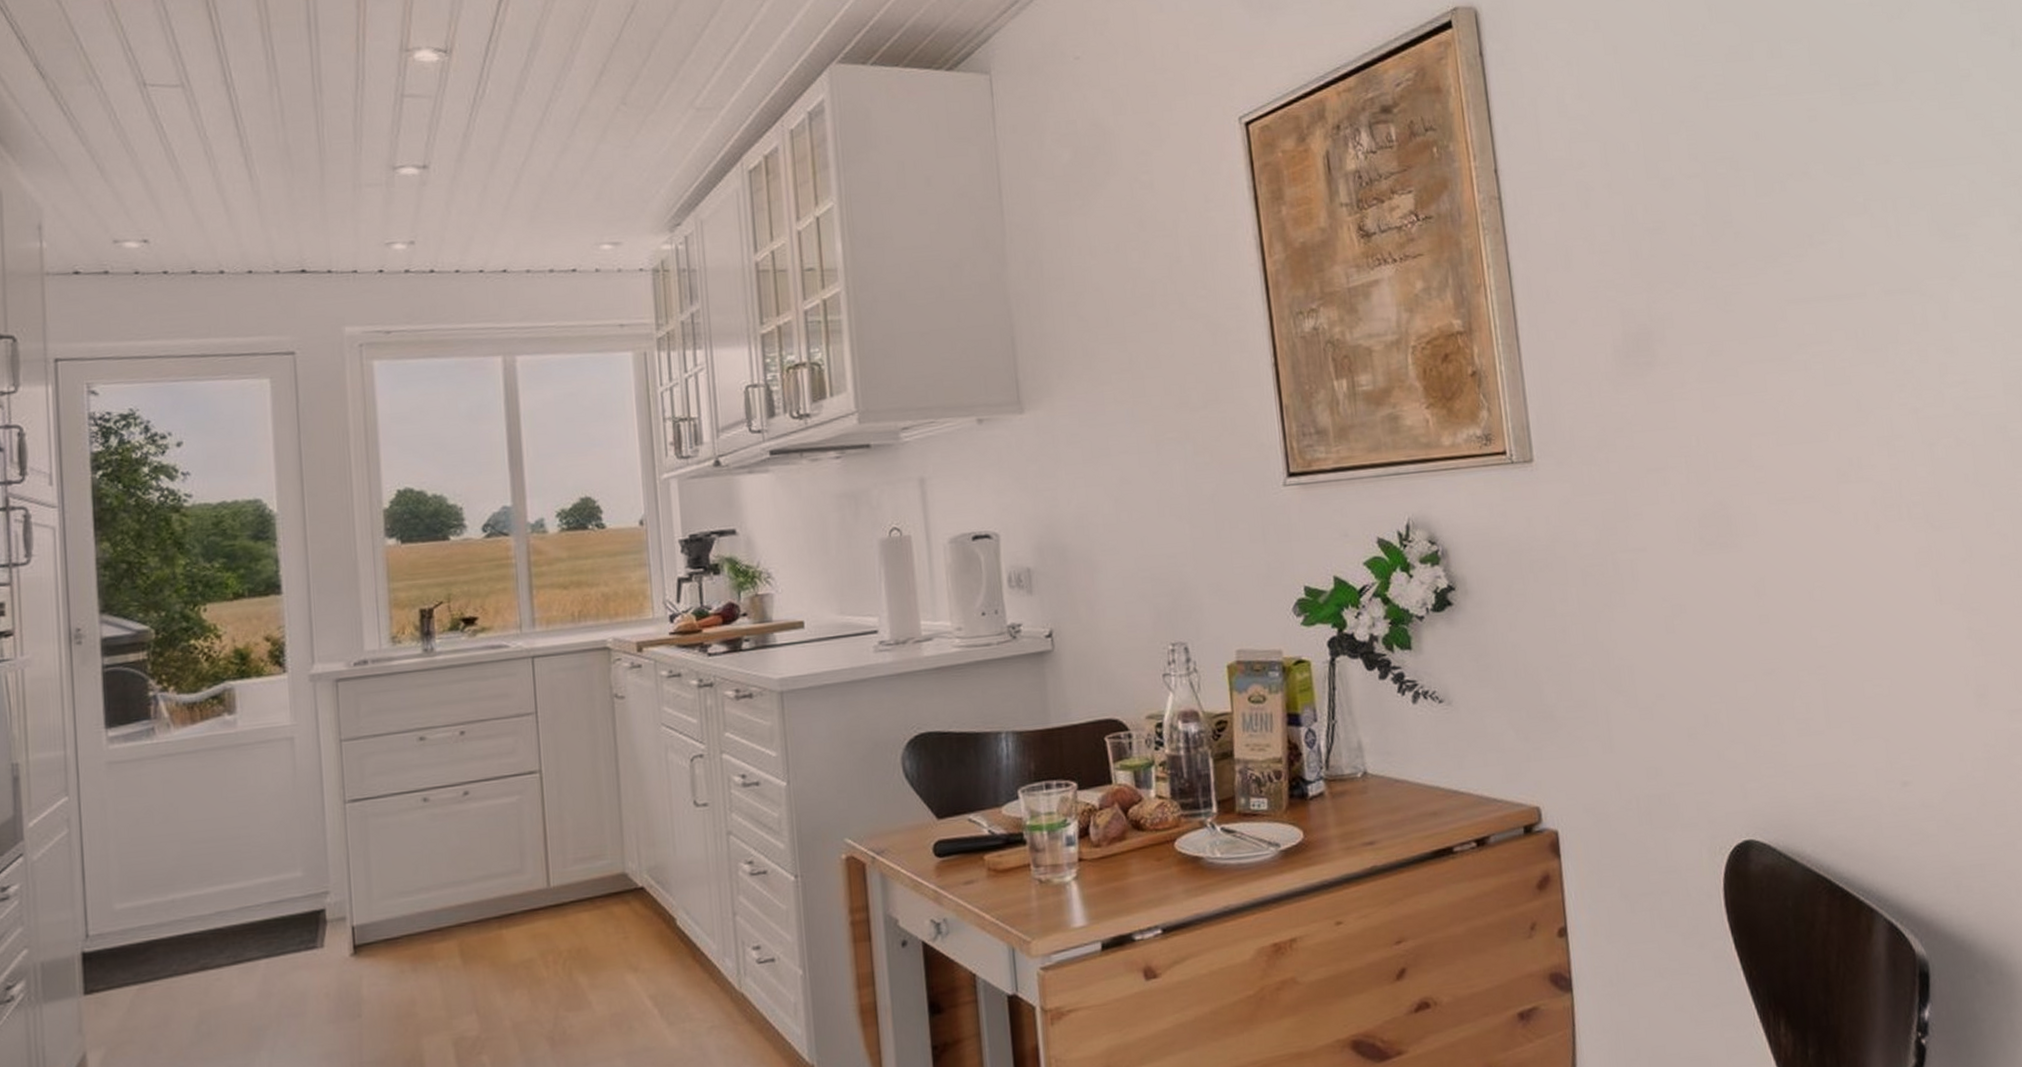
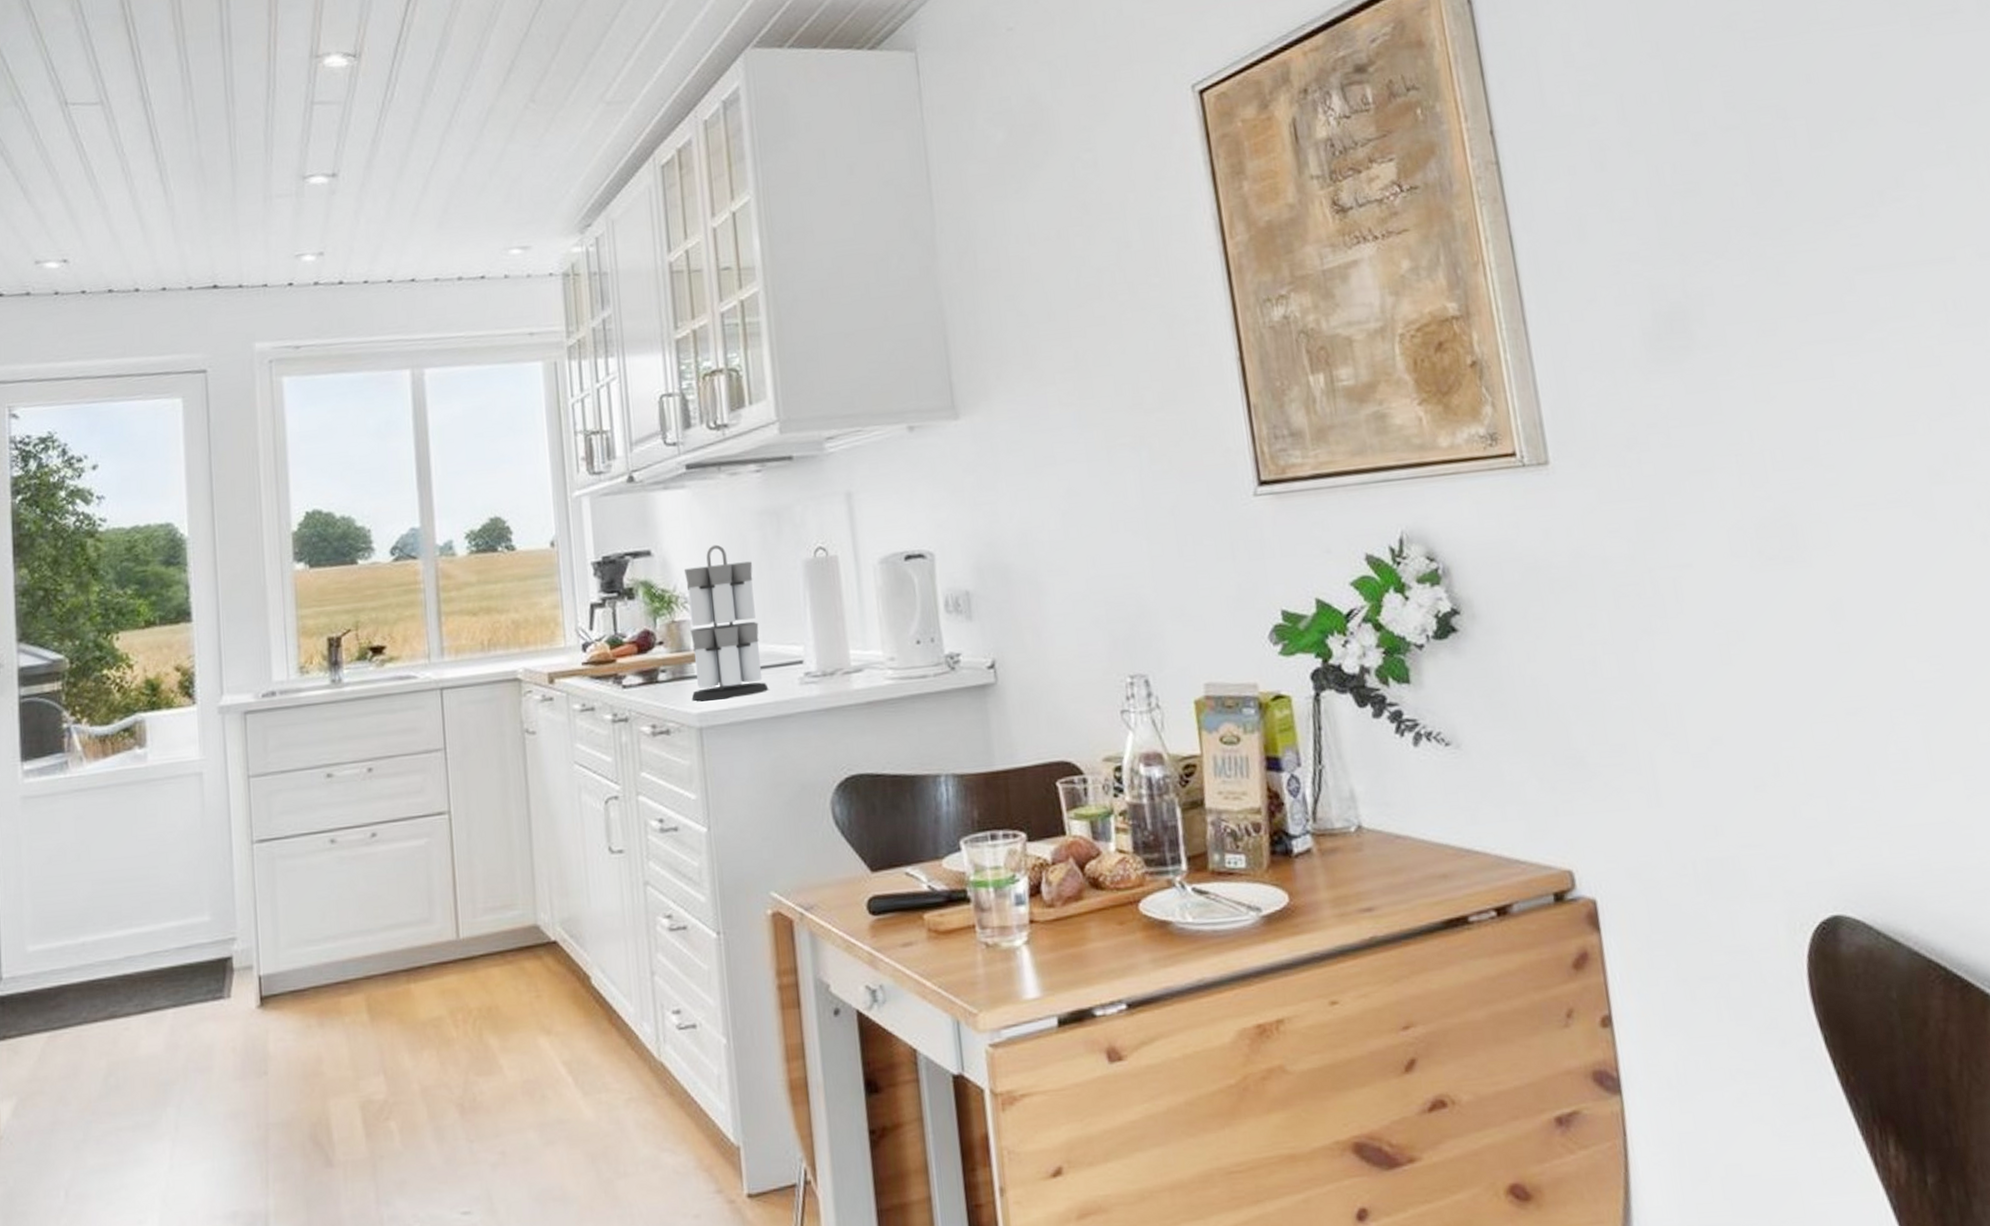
spice rack: none [767,524,846,668] -> present [683,544,769,701]

